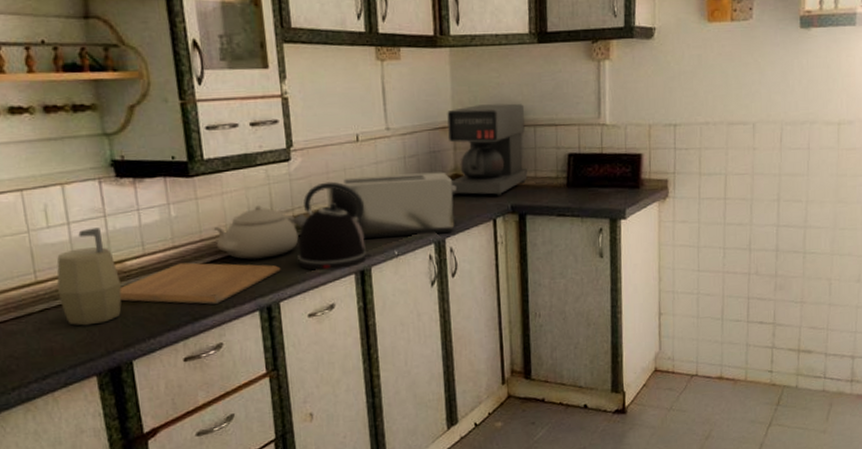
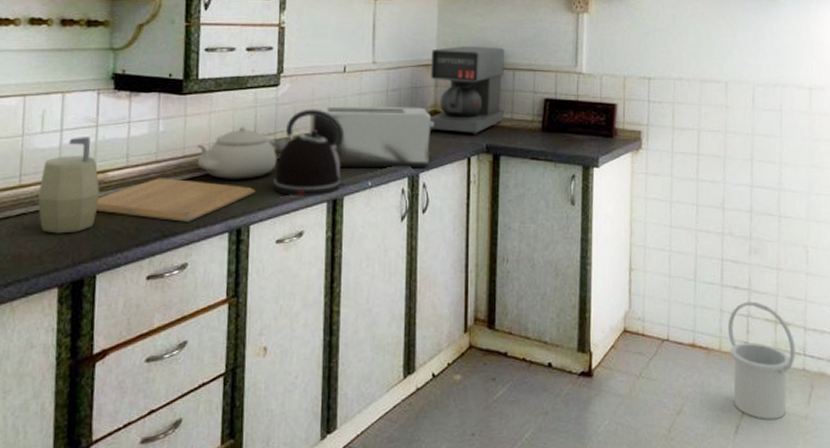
bucket: none [753,334,816,437] -> present [727,301,795,419]

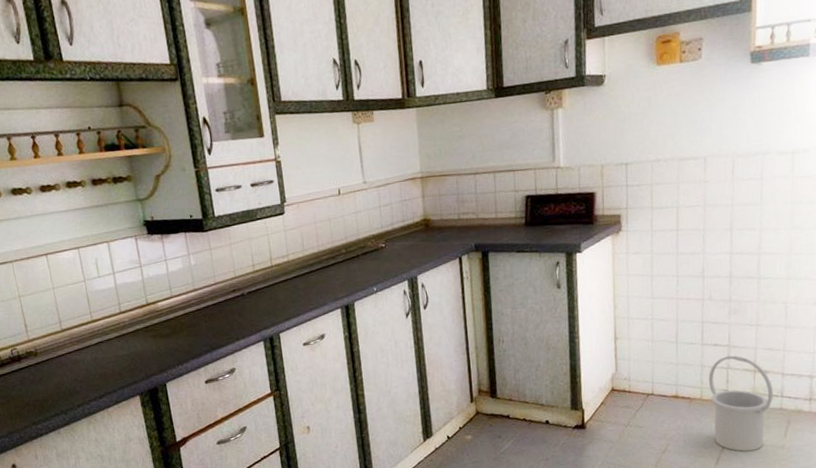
soap dispenser: present [37,137,100,234] -> none [106,276,156,355]
chopping board: present [96,178,256,222] -> none [154,302,280,337]
teapot: present [196,127,277,179] -> none [224,253,294,299]
kettle: present [272,109,346,197] -> none [287,230,355,307]
toaster: present [309,106,434,168] -> none [314,217,427,278]
coffee maker: present [429,46,504,136] -> none [415,153,489,238]

